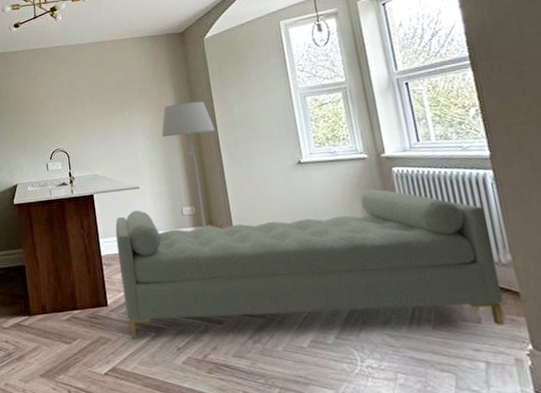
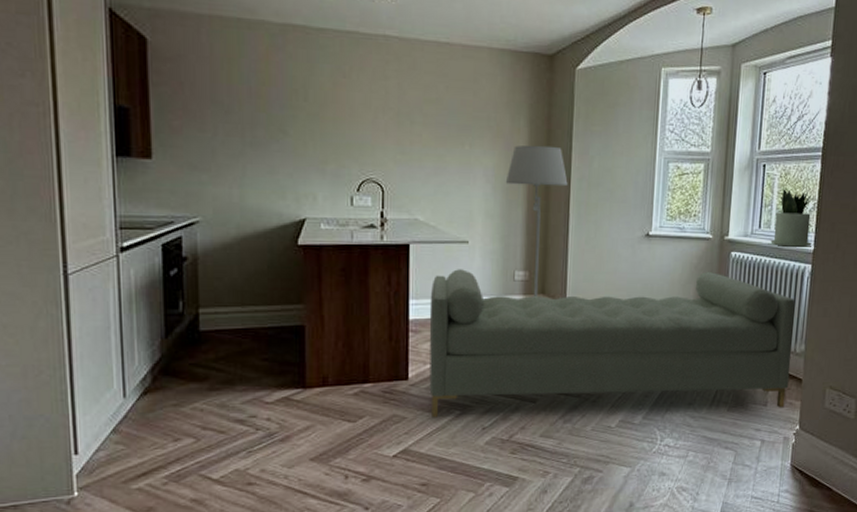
planter: none [432,98,486,156] -> present [770,189,813,247]

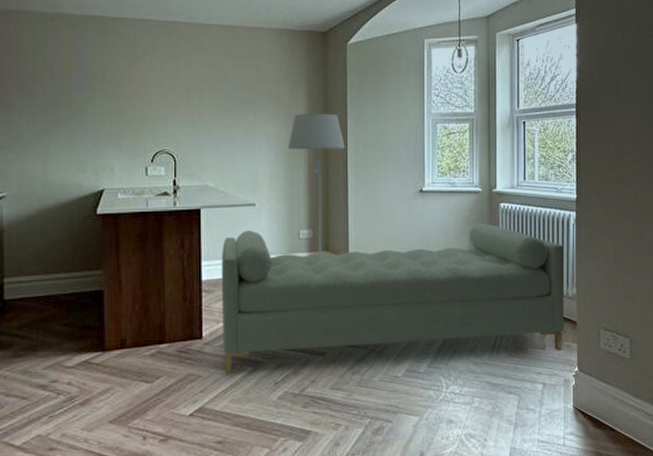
planter: present [770,189,813,247] -> none [536,143,574,196]

